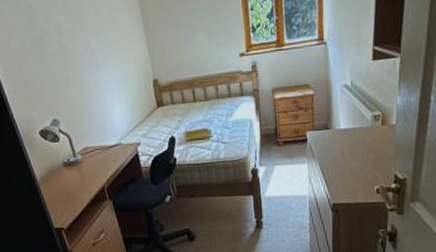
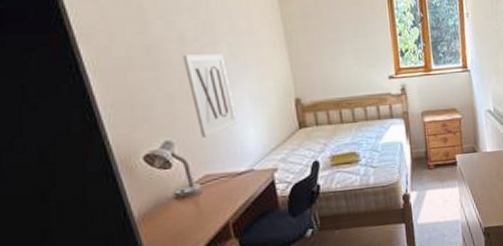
wall art: none [61,41,107,117] -> present [183,54,238,139]

